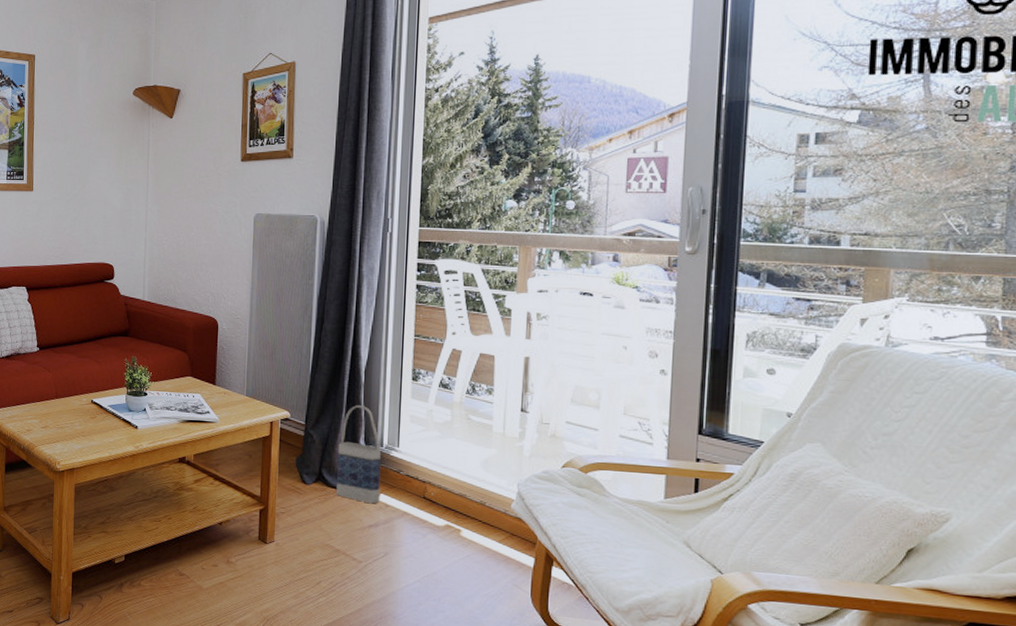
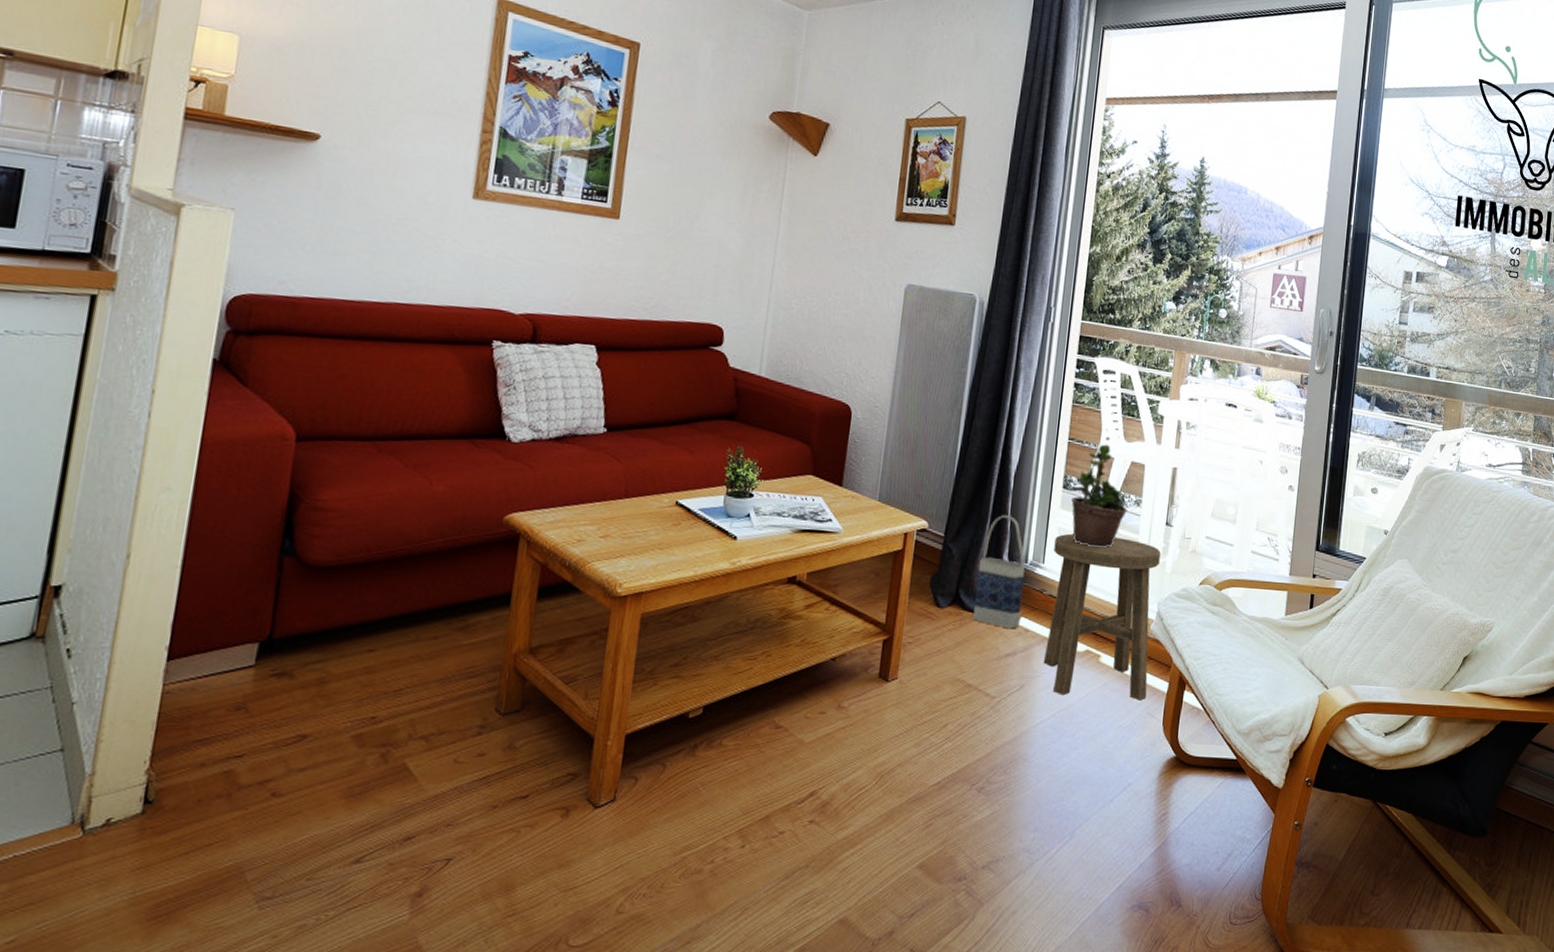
stool: none [405,420,517,573] -> present [1043,533,1161,701]
potted plant: none [416,338,479,433] -> present [1067,444,1127,548]

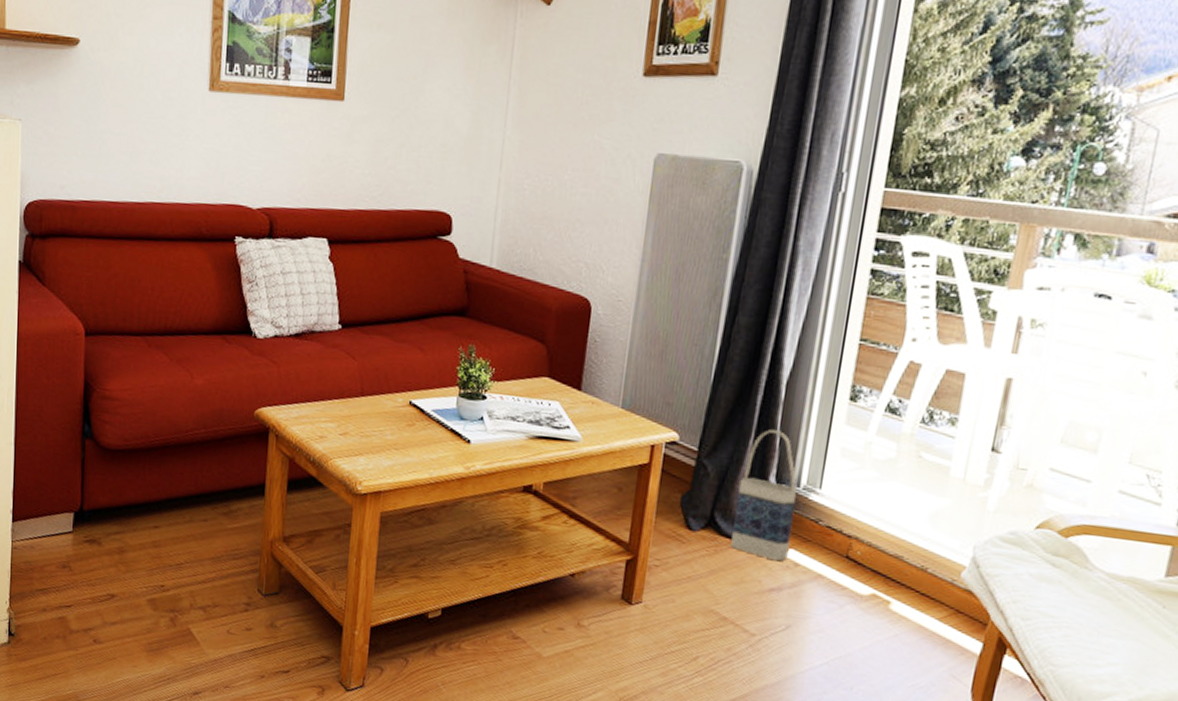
stool: present [1043,533,1161,701] -> none [816,455,981,660]
potted plant: present [1067,444,1127,548] -> none [855,346,937,475]

